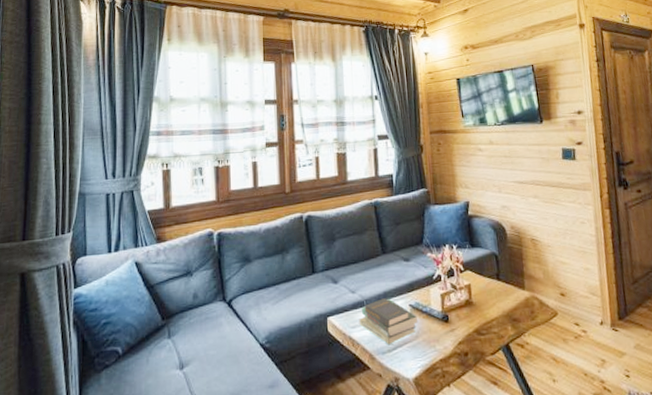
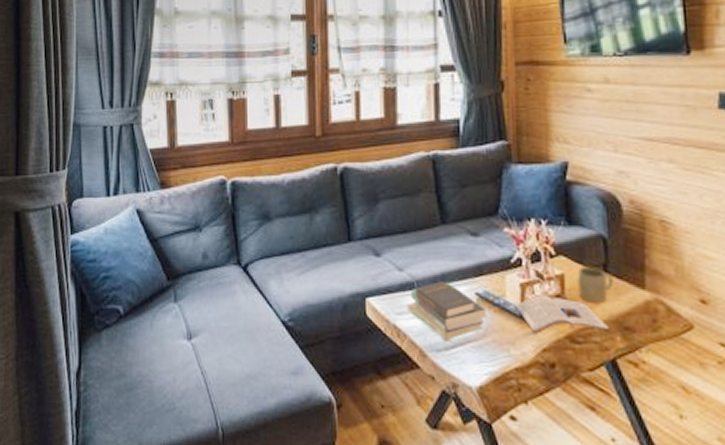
magazine: none [438,301,503,331] -> present [515,295,610,334]
mug: none [479,276,504,304] -> present [577,266,613,305]

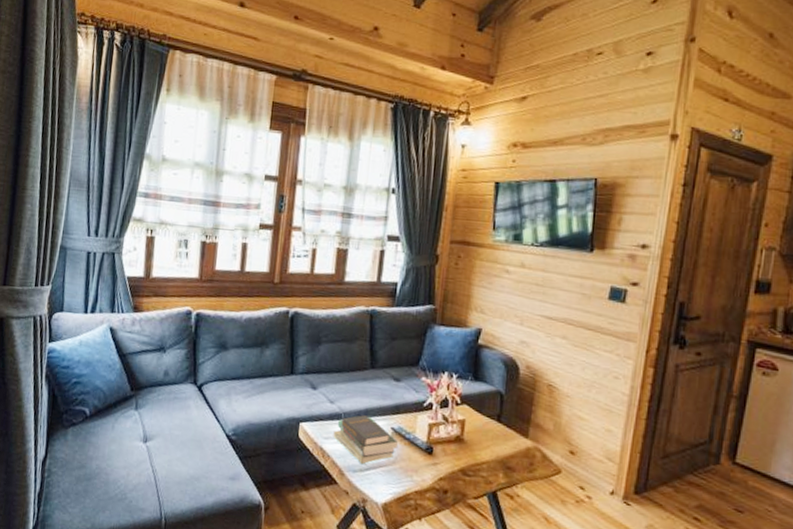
magazine: present [515,295,610,334] -> none [422,434,495,468]
mug: present [577,266,613,305] -> none [474,415,504,447]

